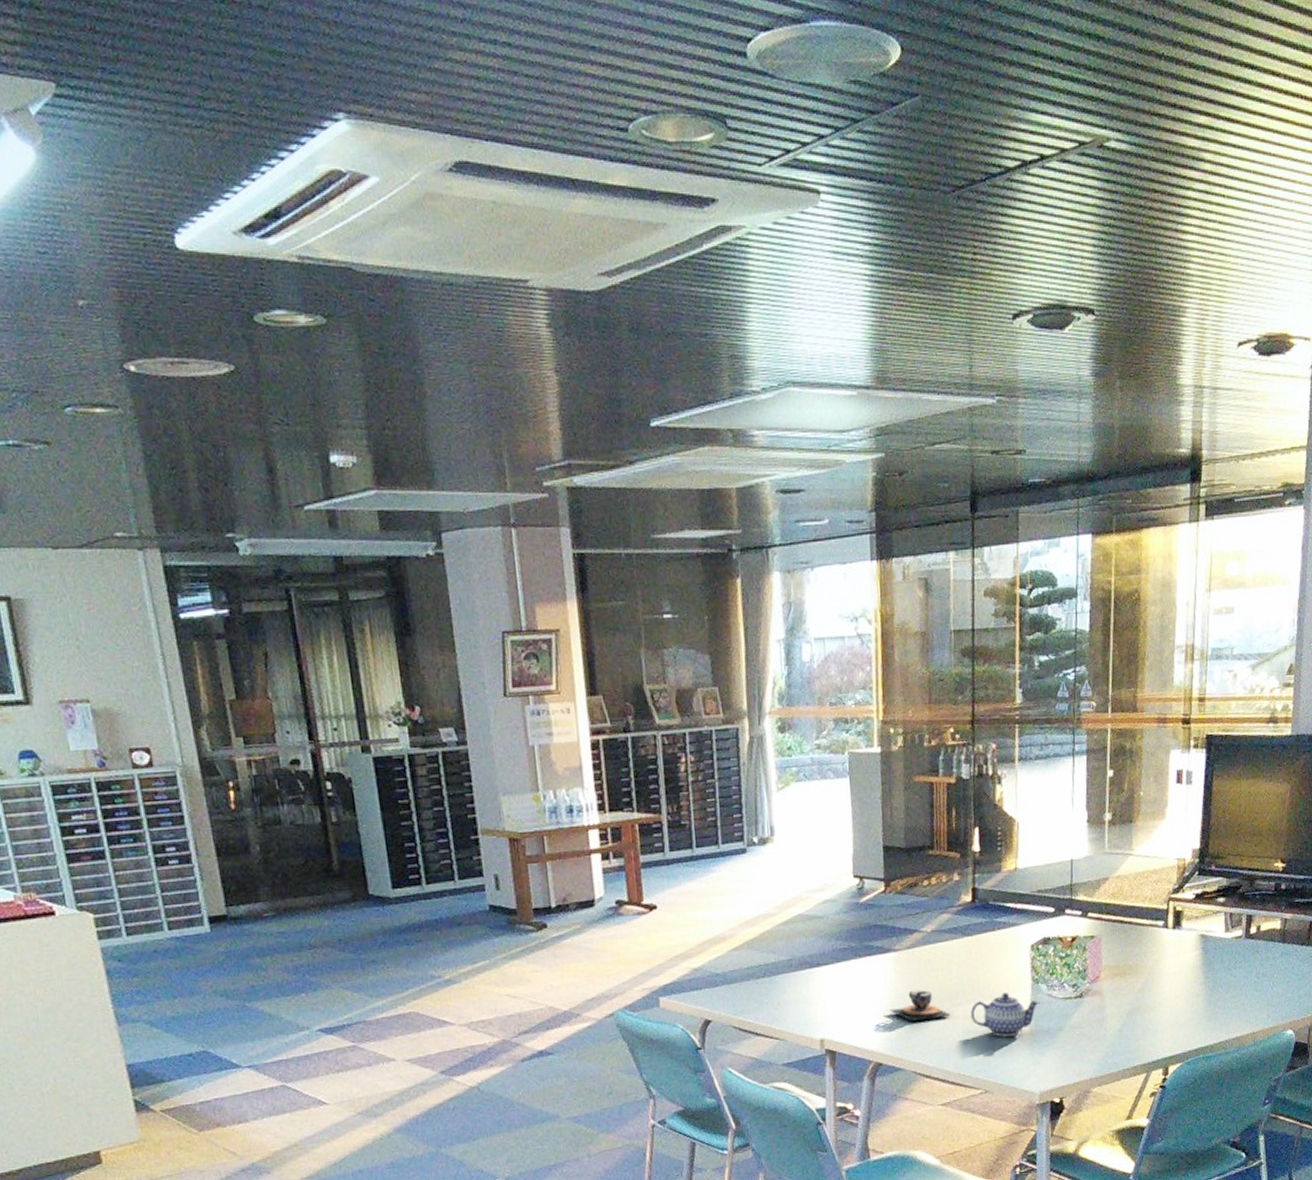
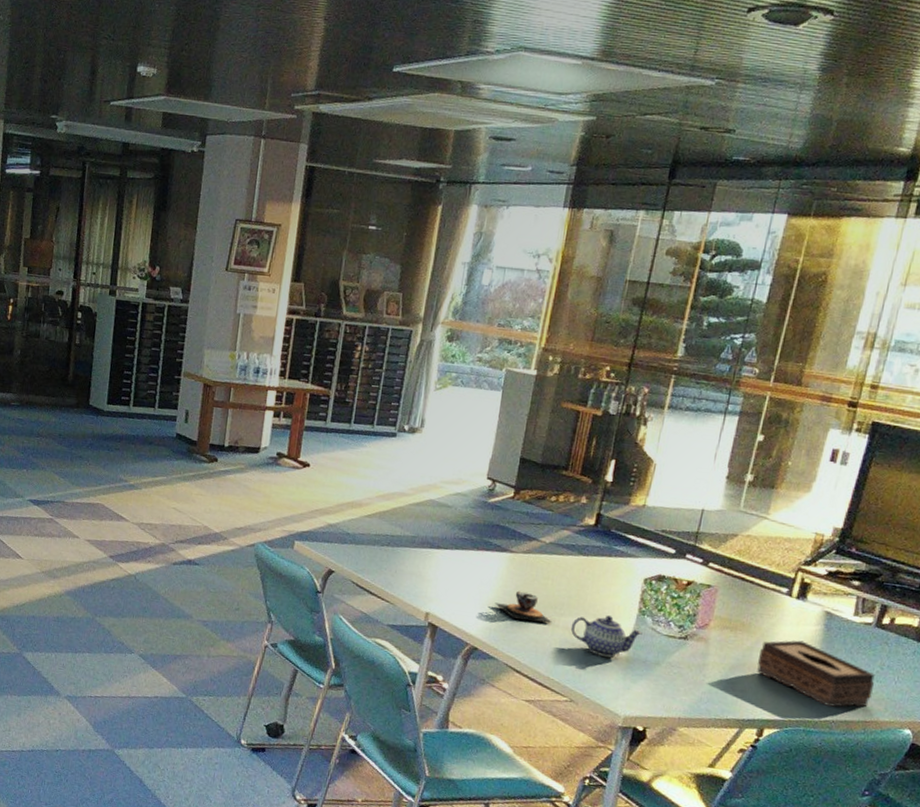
tissue box: none [1150,969,1254,1028] -> present [757,640,875,707]

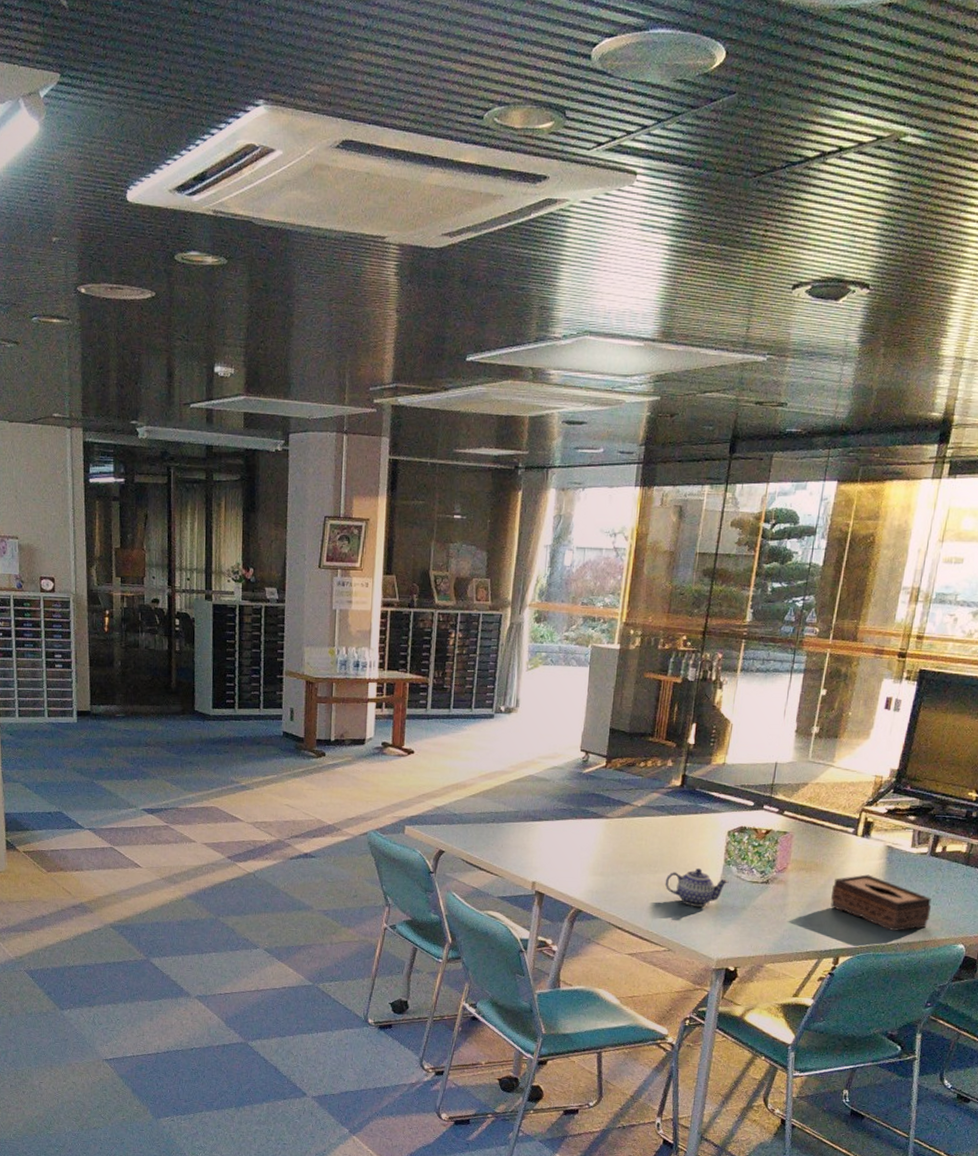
teacup: present [495,591,552,623] -> none [595,853,648,880]

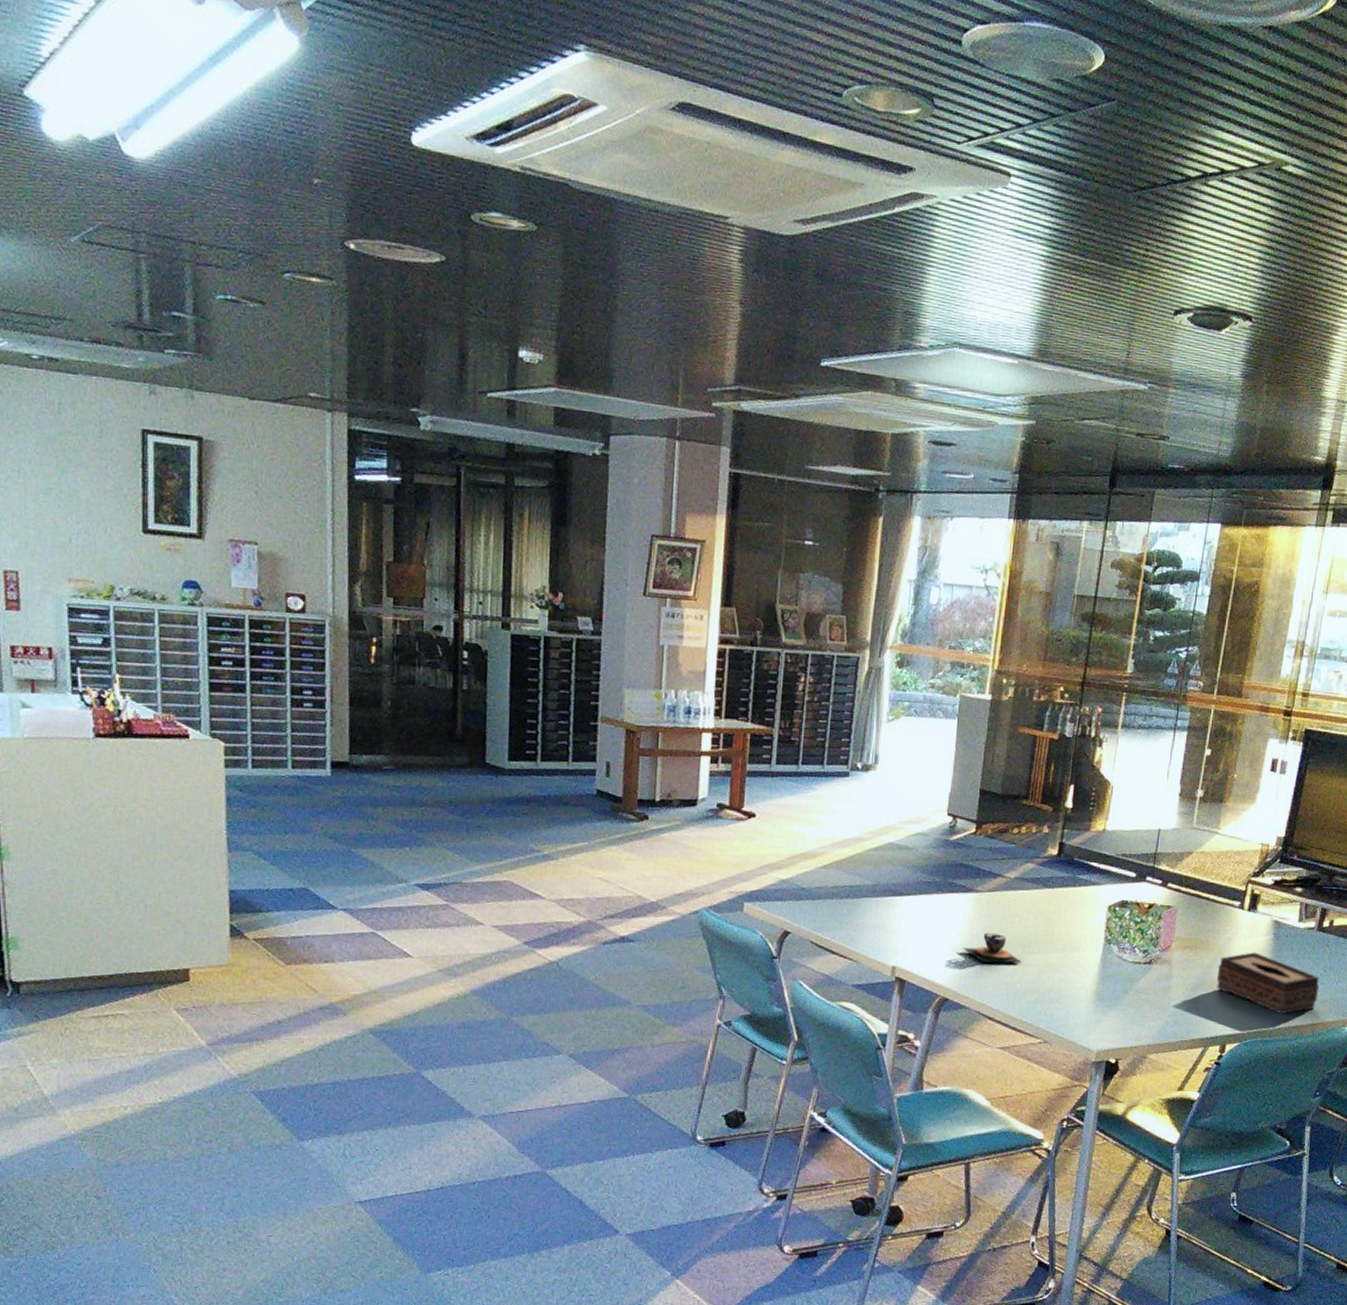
teacup: none [595,853,648,880] -> present [963,932,1022,963]
teapot: present [665,868,729,907] -> none [1040,948,1110,992]

